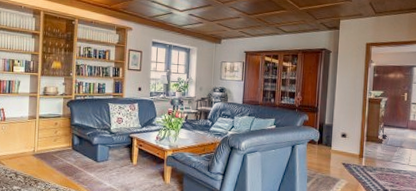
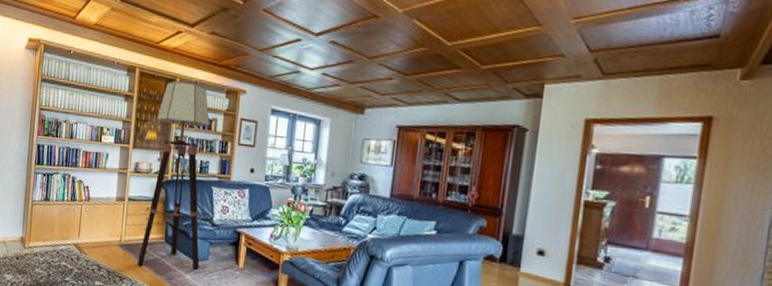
floor lamp: none [49,21,104,170] -> present [137,80,210,270]

